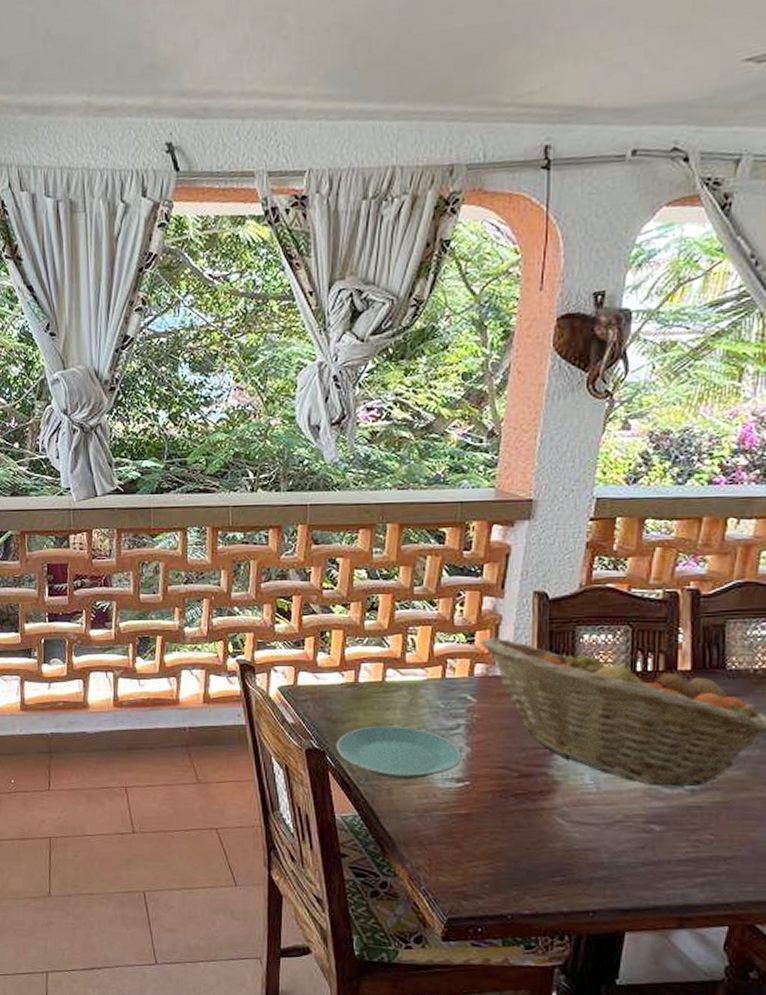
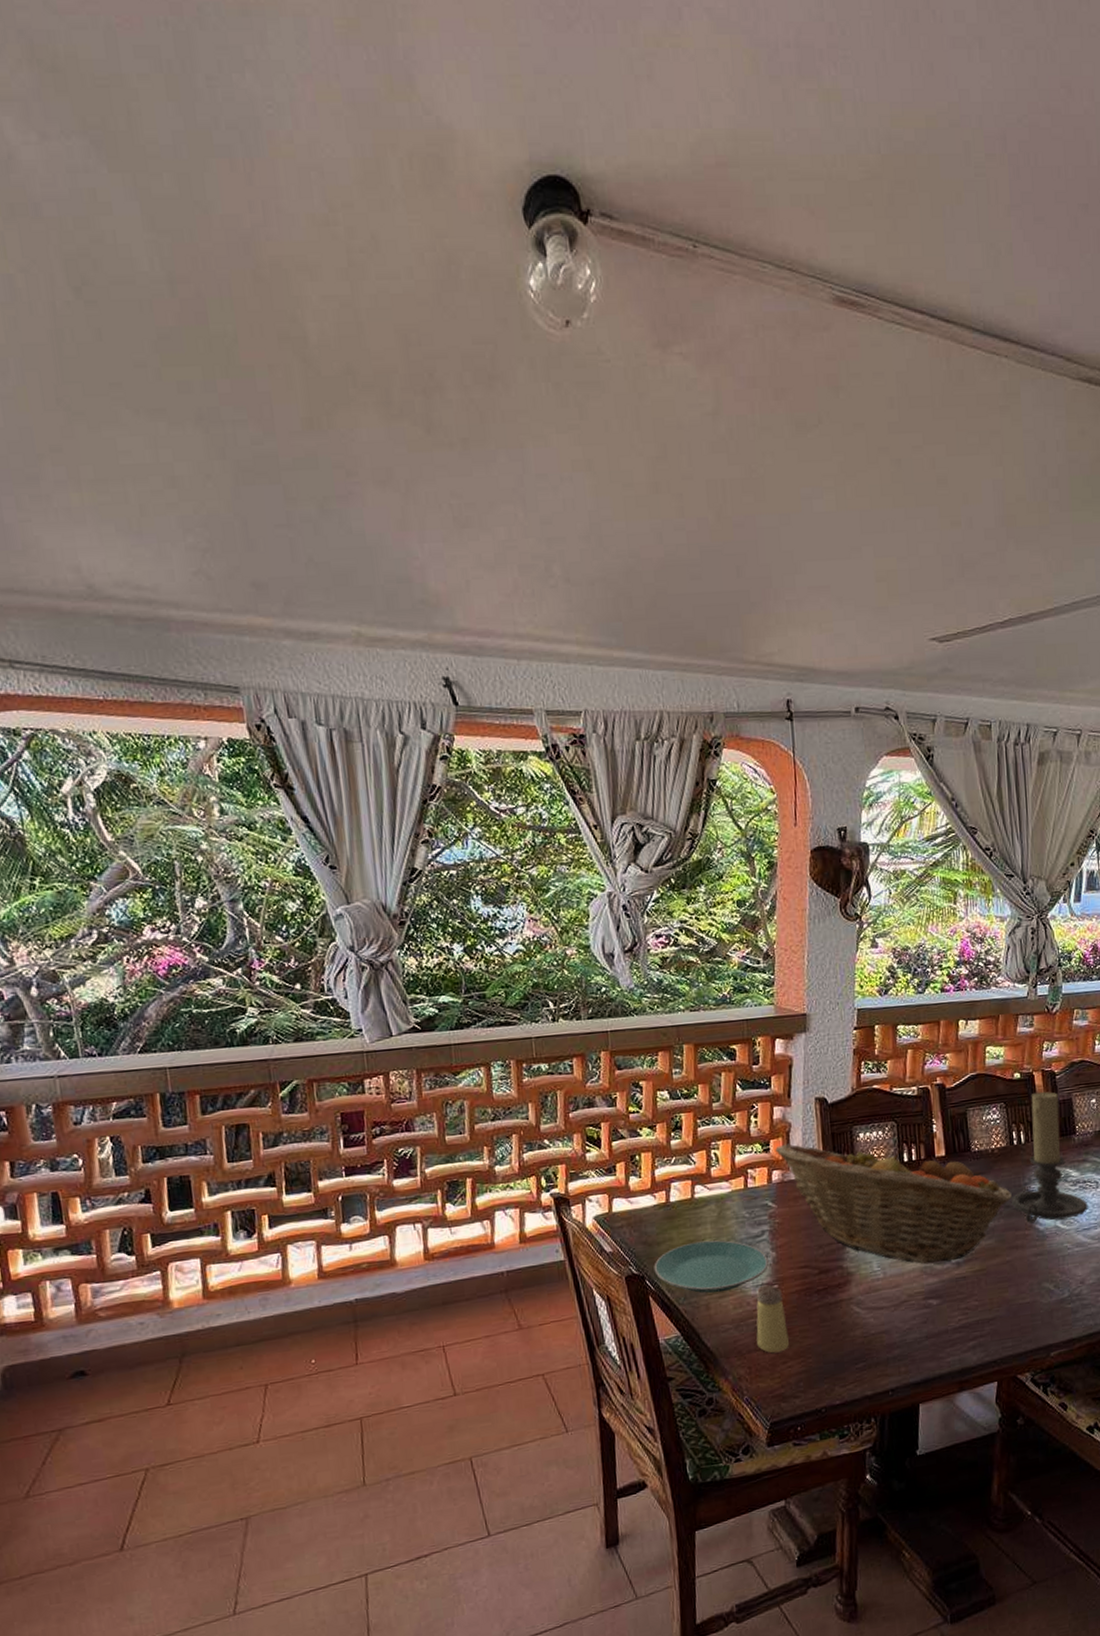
saltshaker: none [441,780,476,850] -> present [756,1284,789,1354]

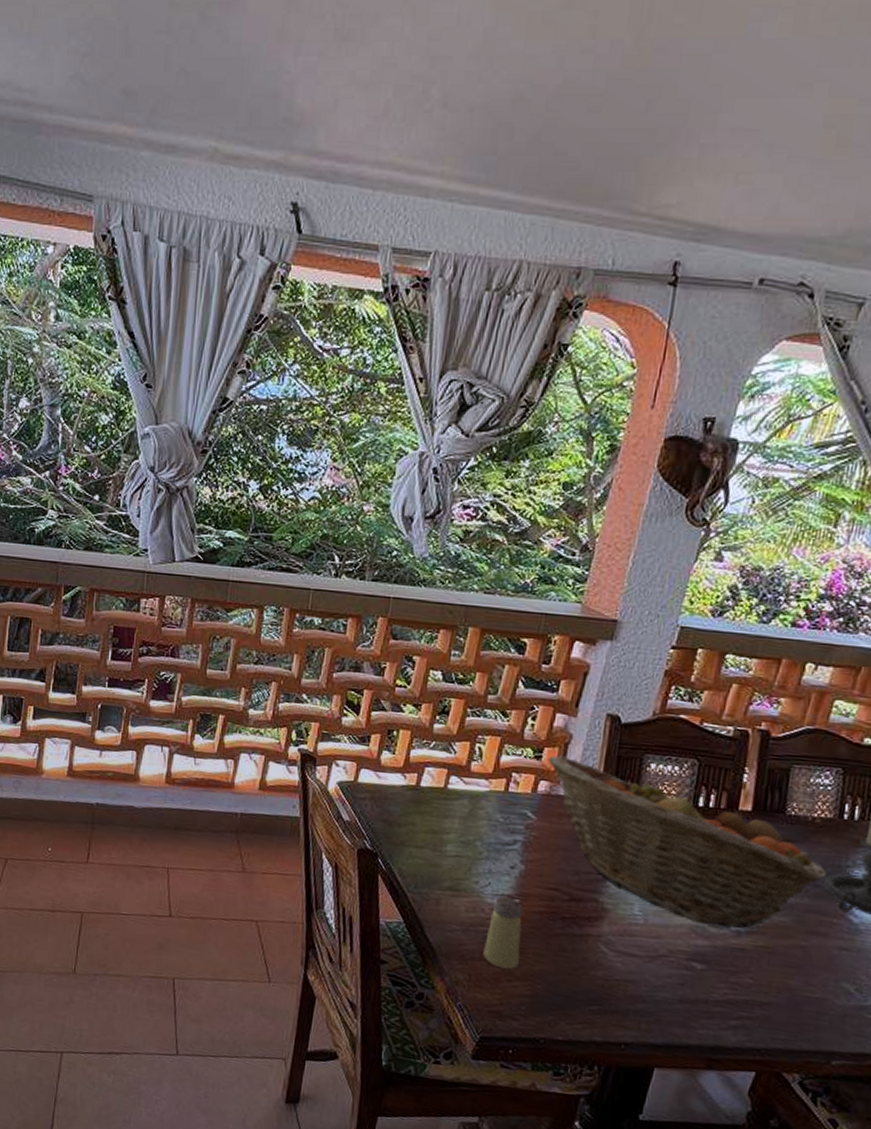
plate: present [654,1240,769,1294] -> none [389,832,515,892]

